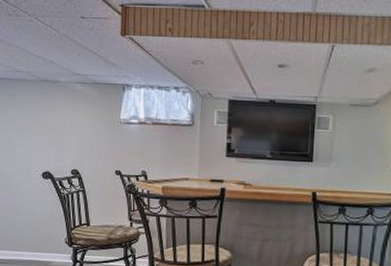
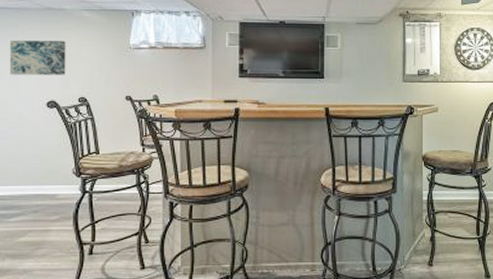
wall art: none [8,110,60,148] -> present [9,39,66,76]

